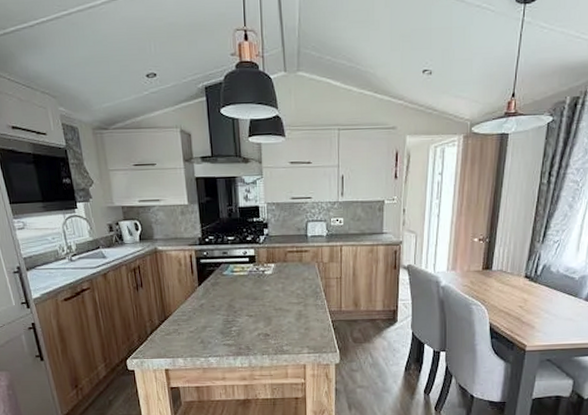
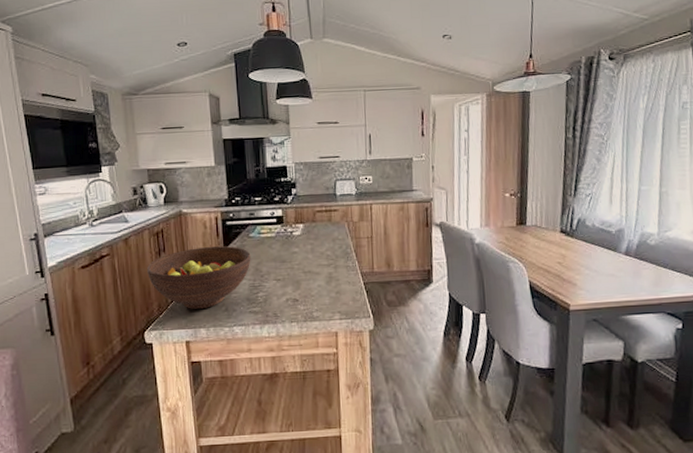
fruit bowl: none [126,283,225,341] -> present [147,246,251,309]

